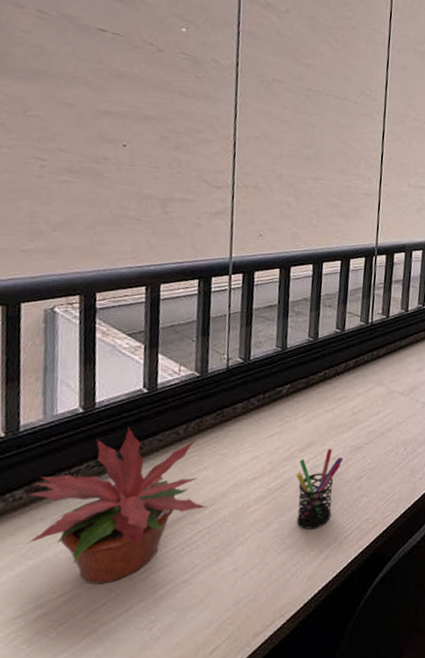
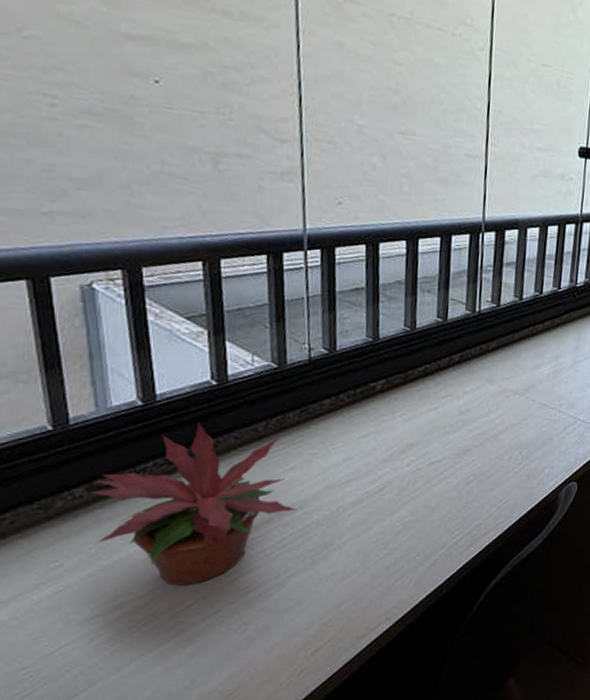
pen holder: present [296,448,343,529] -> none [397,450,450,534]

